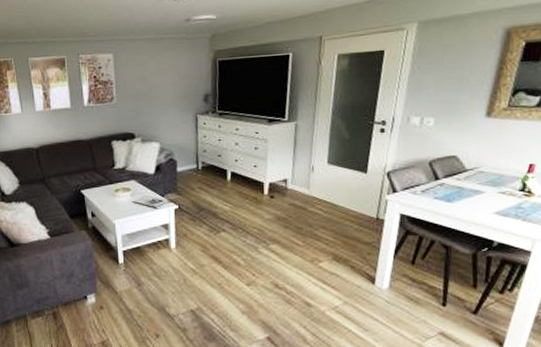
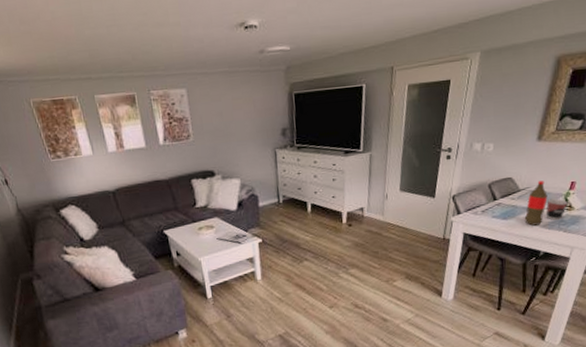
bottle: none [473,161,501,211] -> present [524,180,548,226]
cup: none [499,182,526,207] -> present [546,198,568,221]

